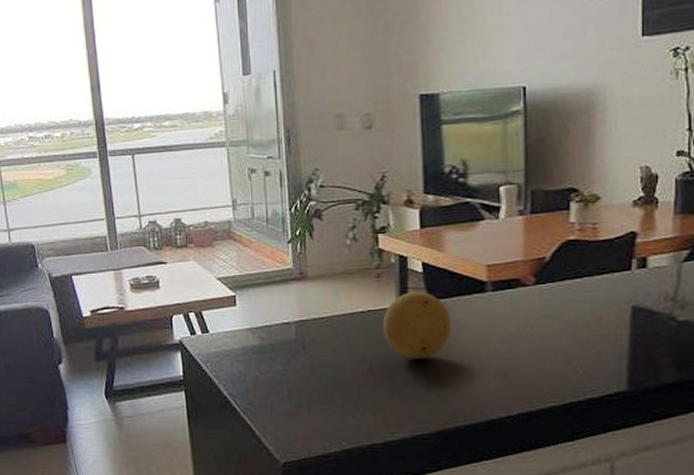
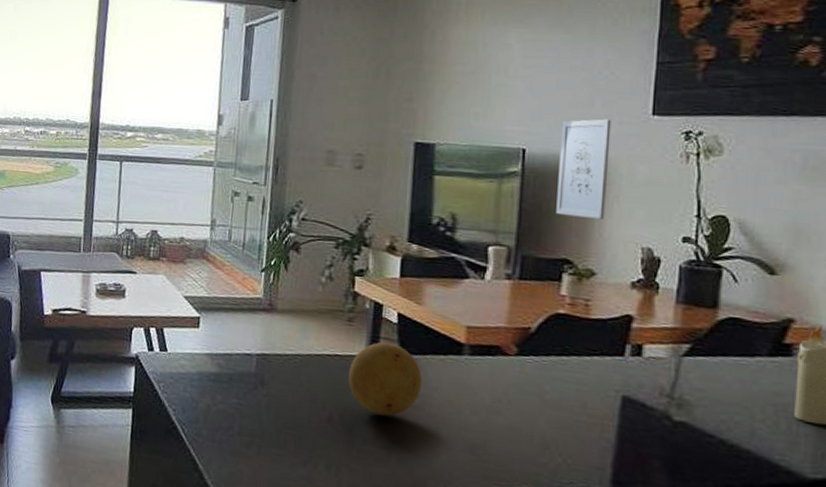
wall art: none [558,45,605,147] -> present [556,119,611,219]

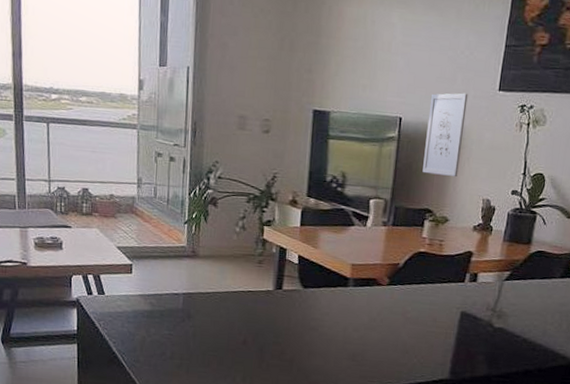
fruit: present [348,342,423,416] -> none [259,279,317,337]

